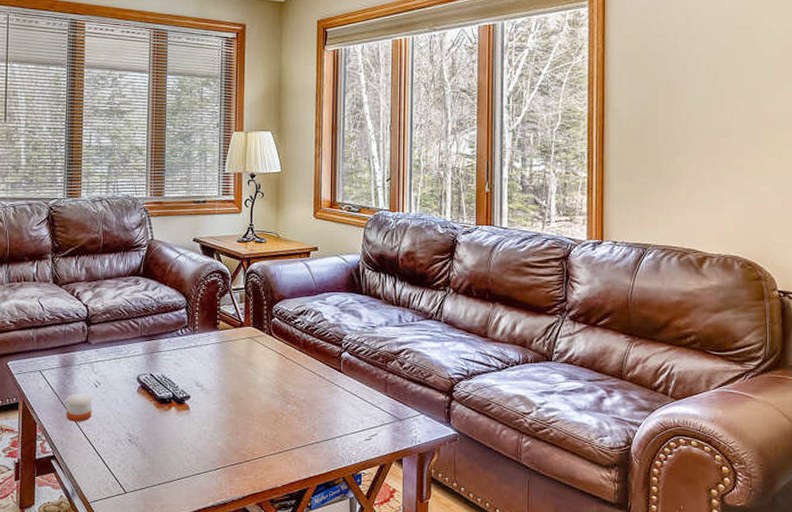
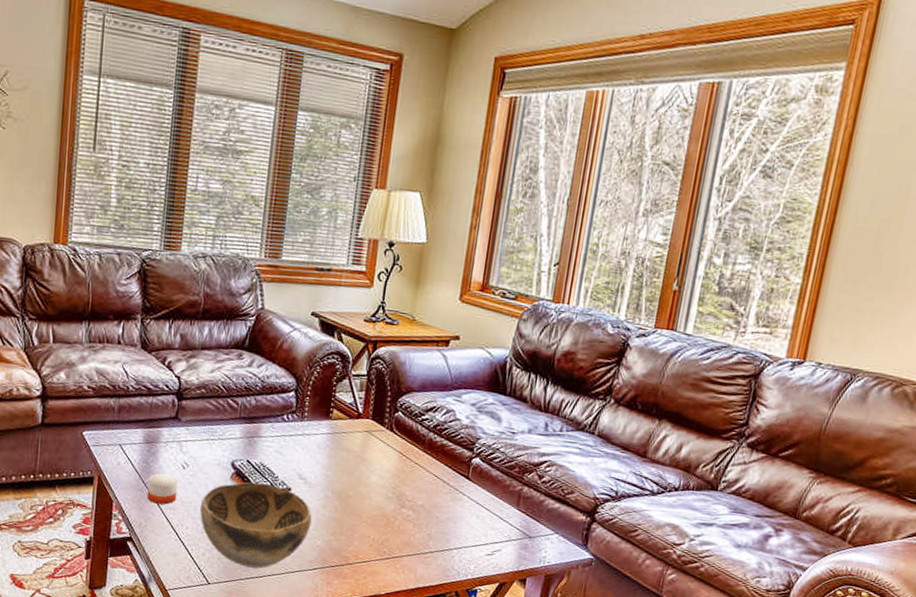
decorative bowl: none [112,393,211,474] -> present [199,482,312,569]

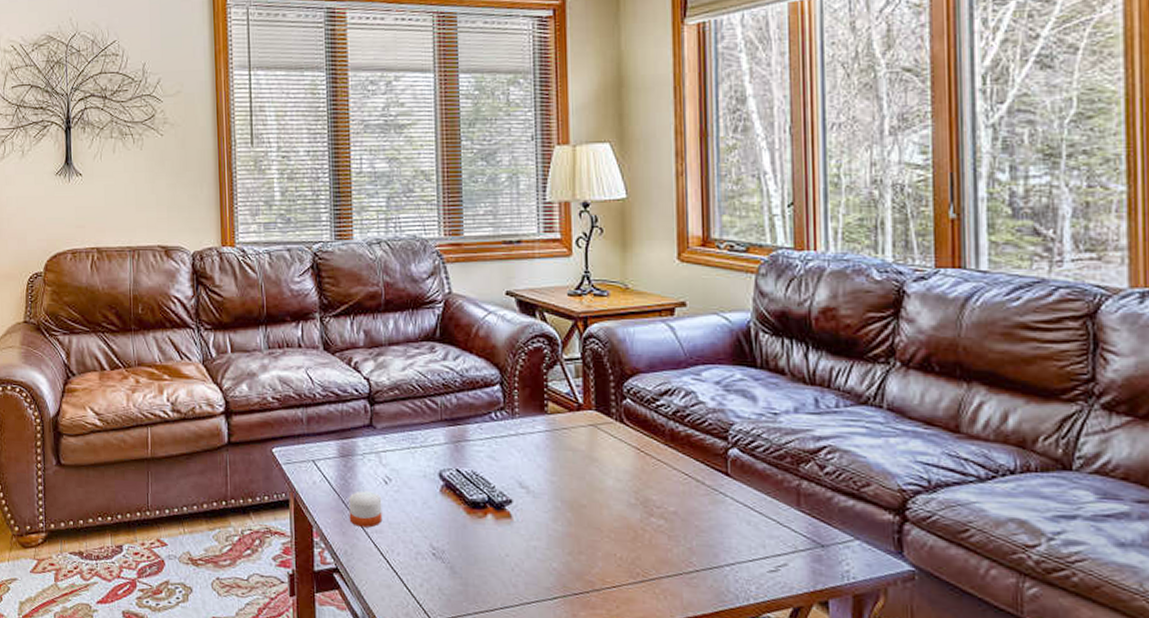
decorative bowl: present [199,482,312,569] -> none [409,495,543,601]

